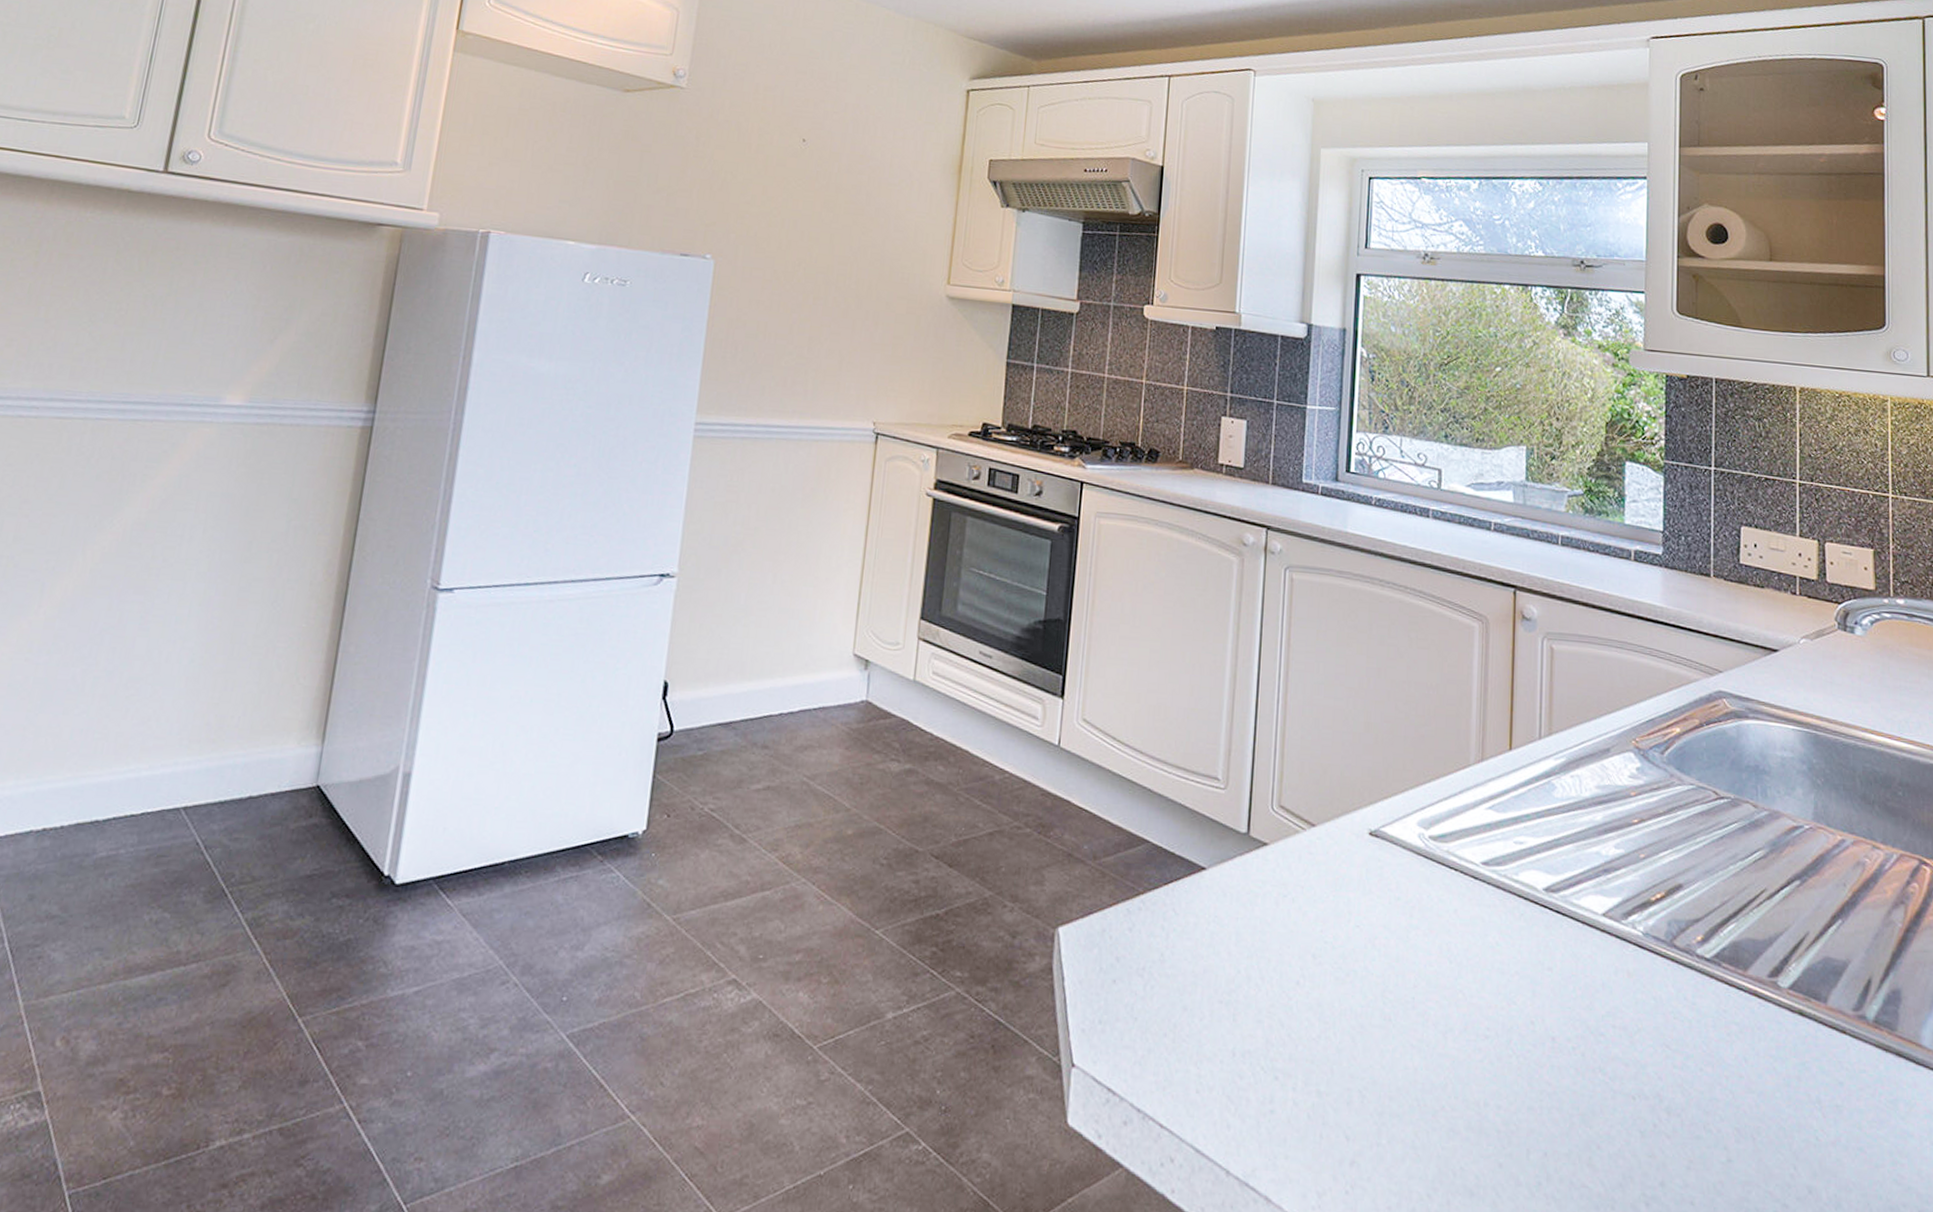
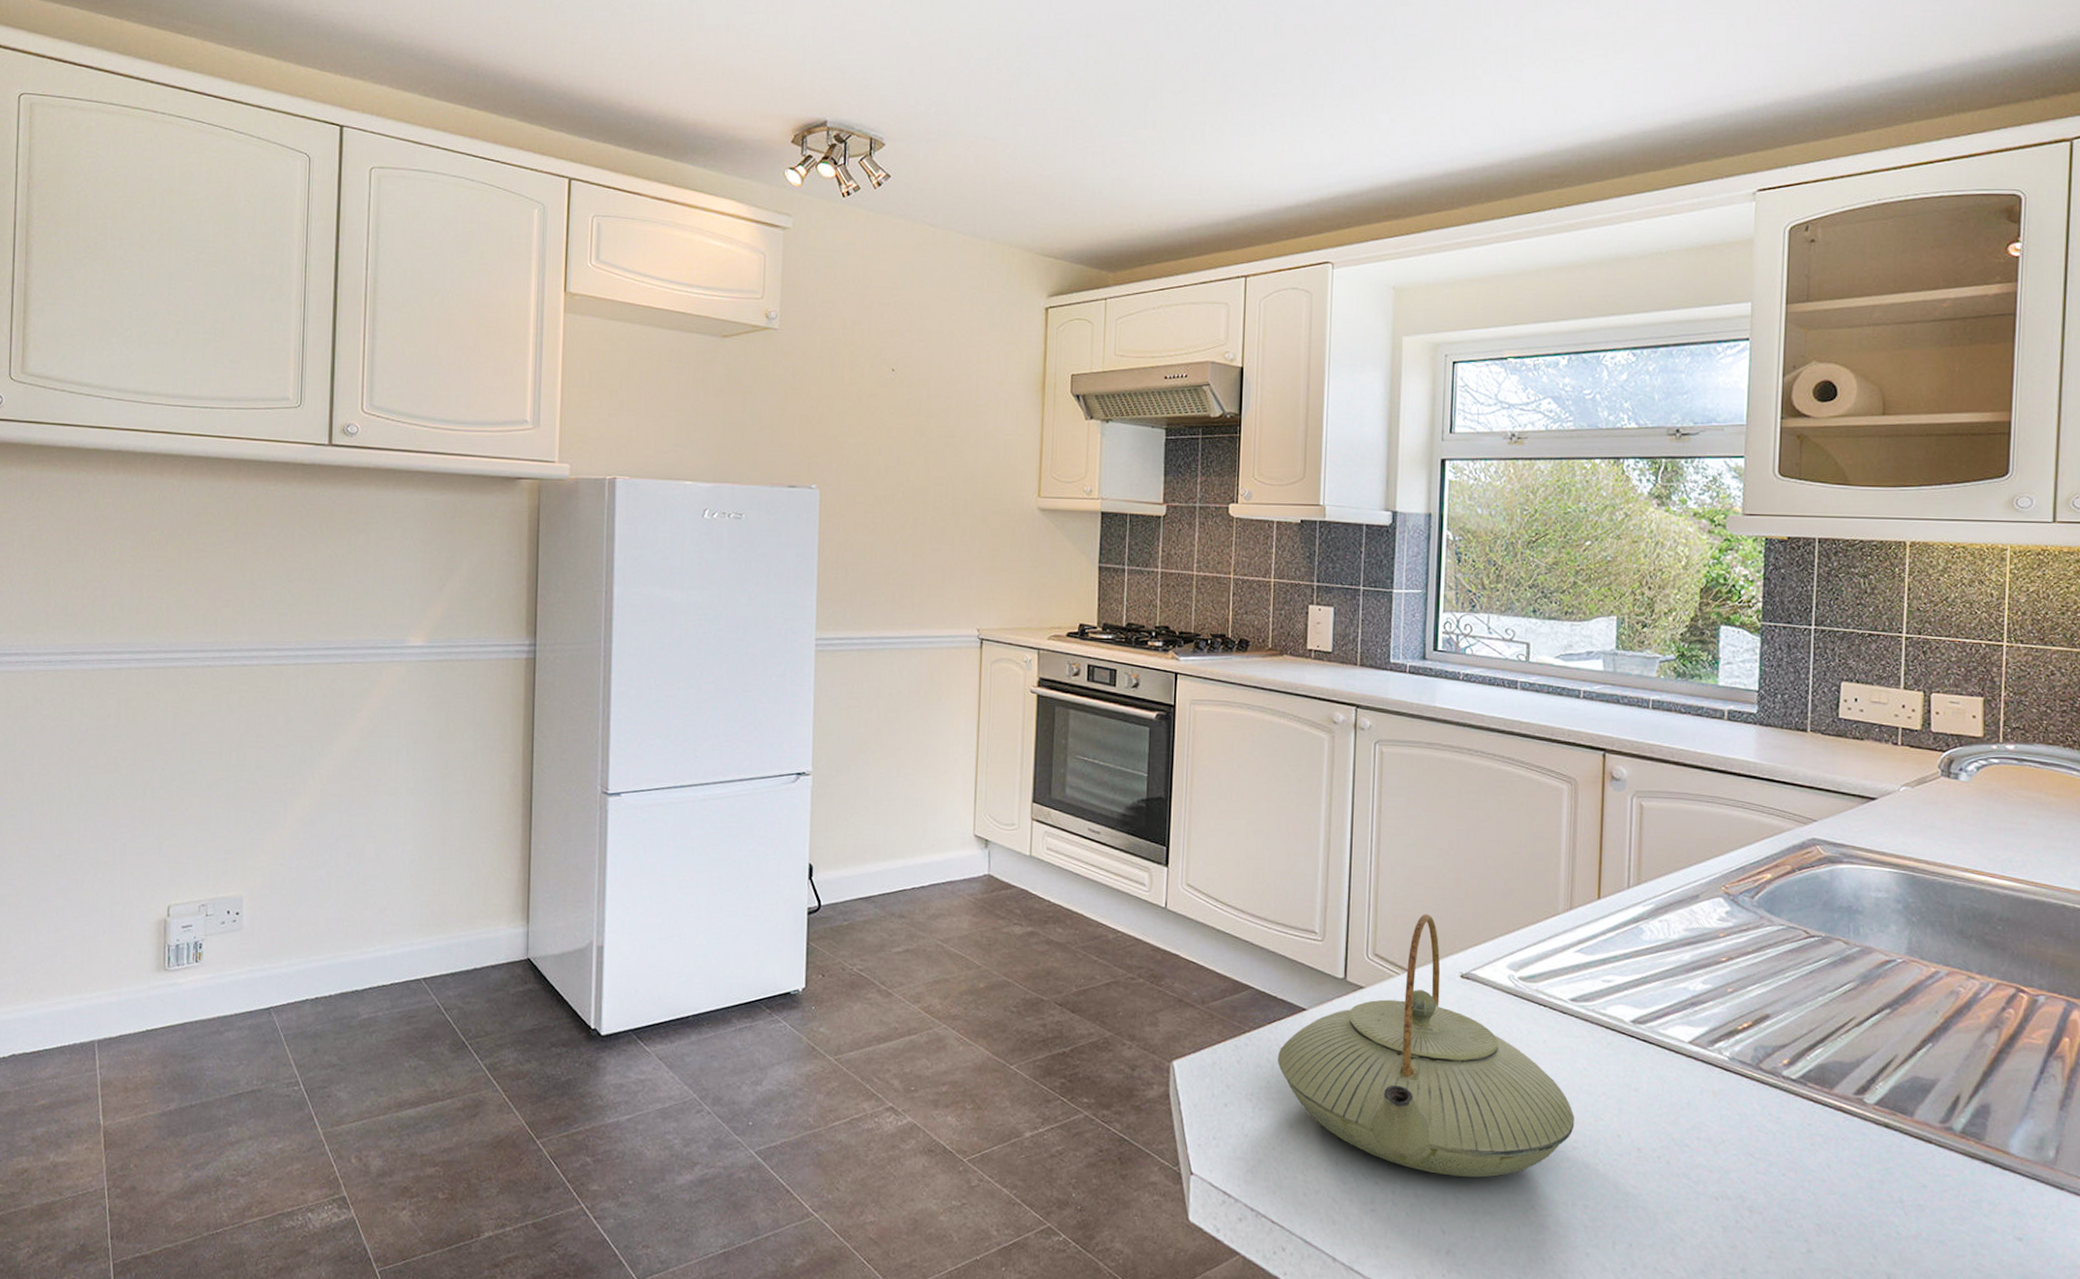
teapot: none [1172,761,1487,1072] -> present [1277,914,1575,1178]

